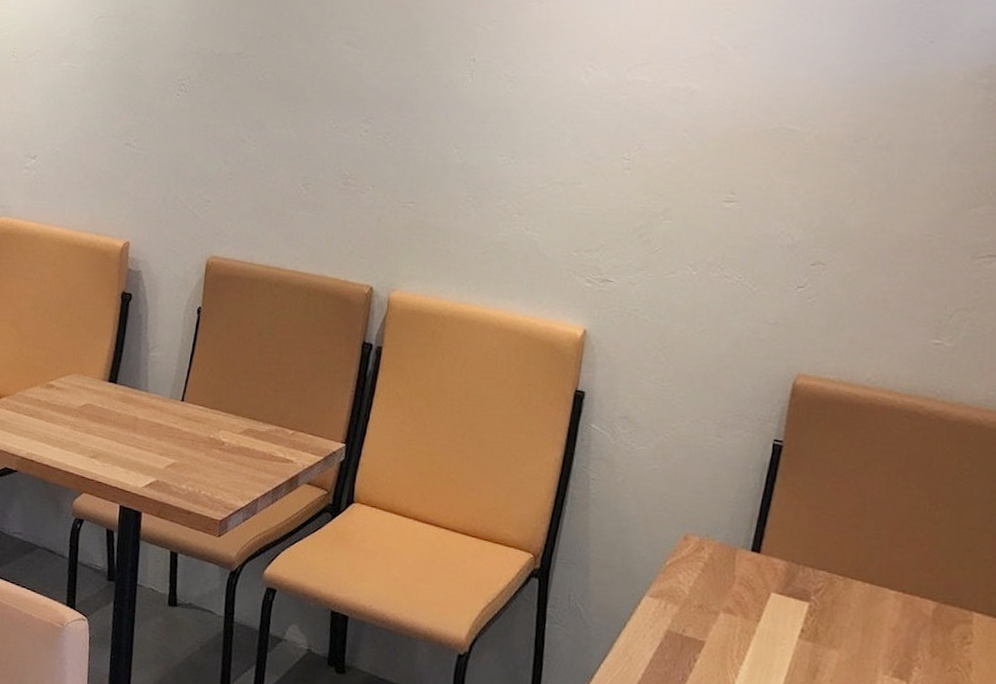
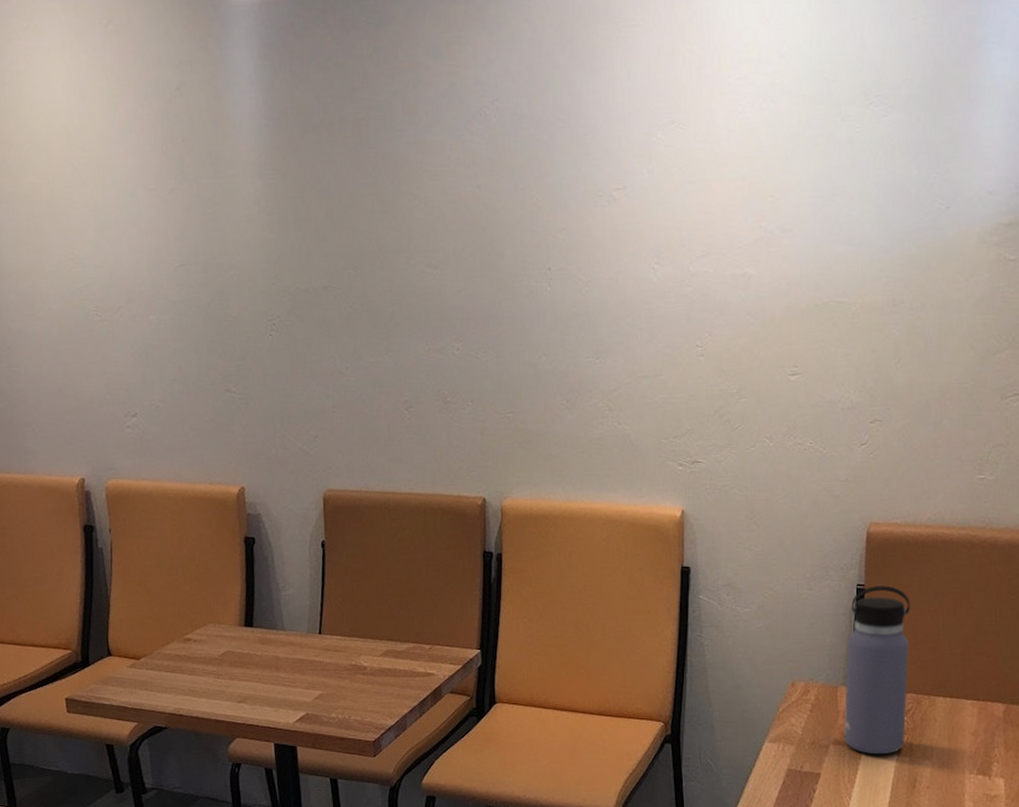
water bottle: none [737,444,835,635] -> present [843,585,911,755]

